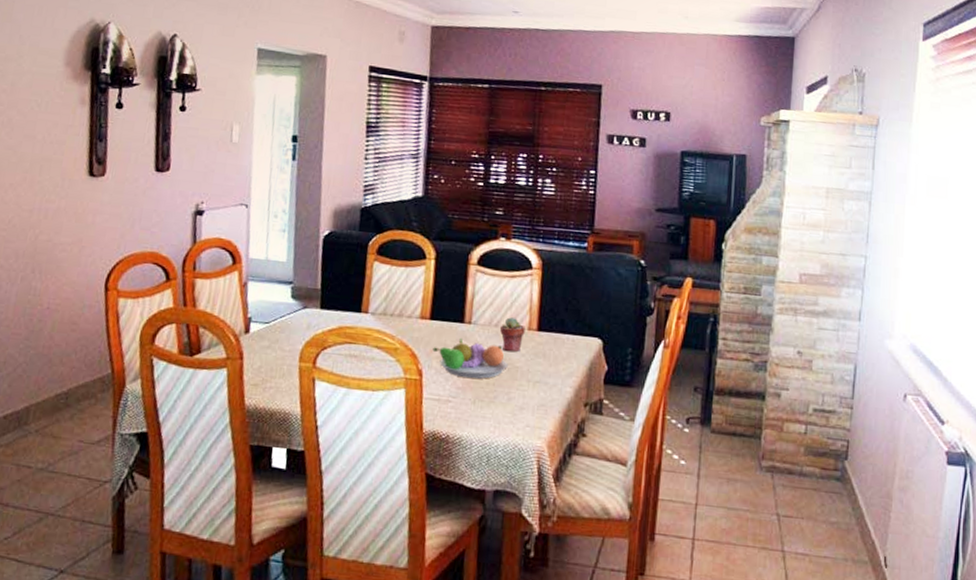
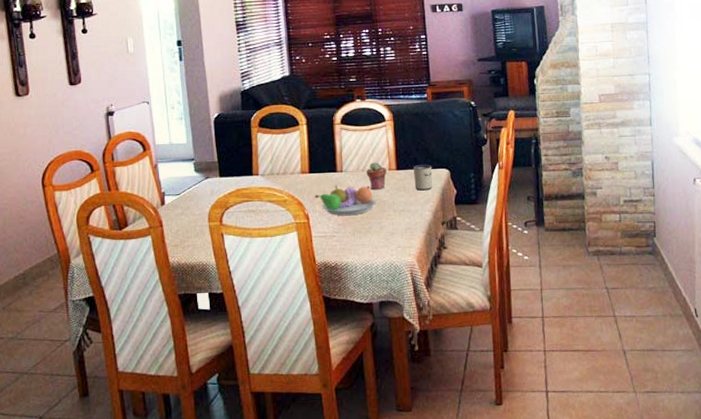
mug: none [557,328,582,362] -> present [413,164,433,191]

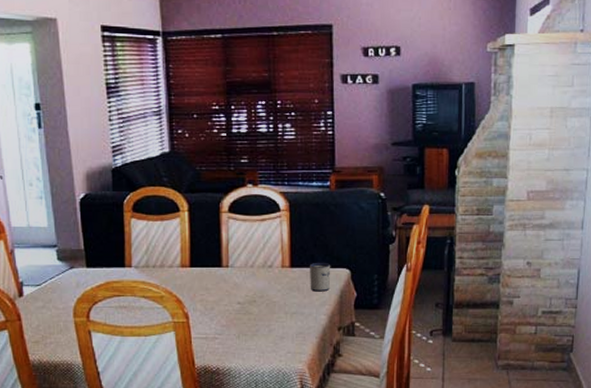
fruit bowl: present [314,185,378,216] -> none [195,282,267,317]
potted succulent: present [366,162,387,190] -> none [255,258,279,289]

